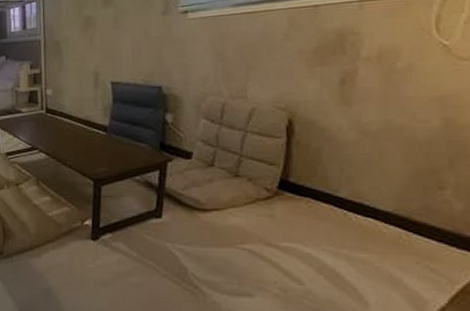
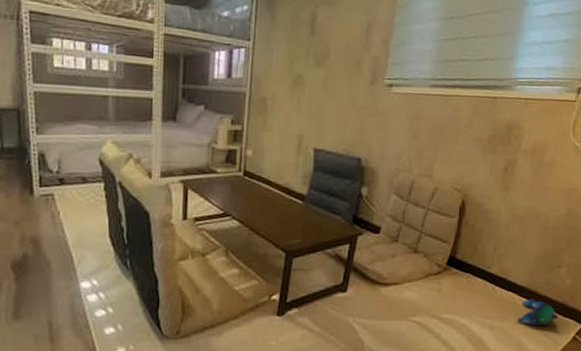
plush toy: none [385,226,450,259] -> present [517,299,559,326]

